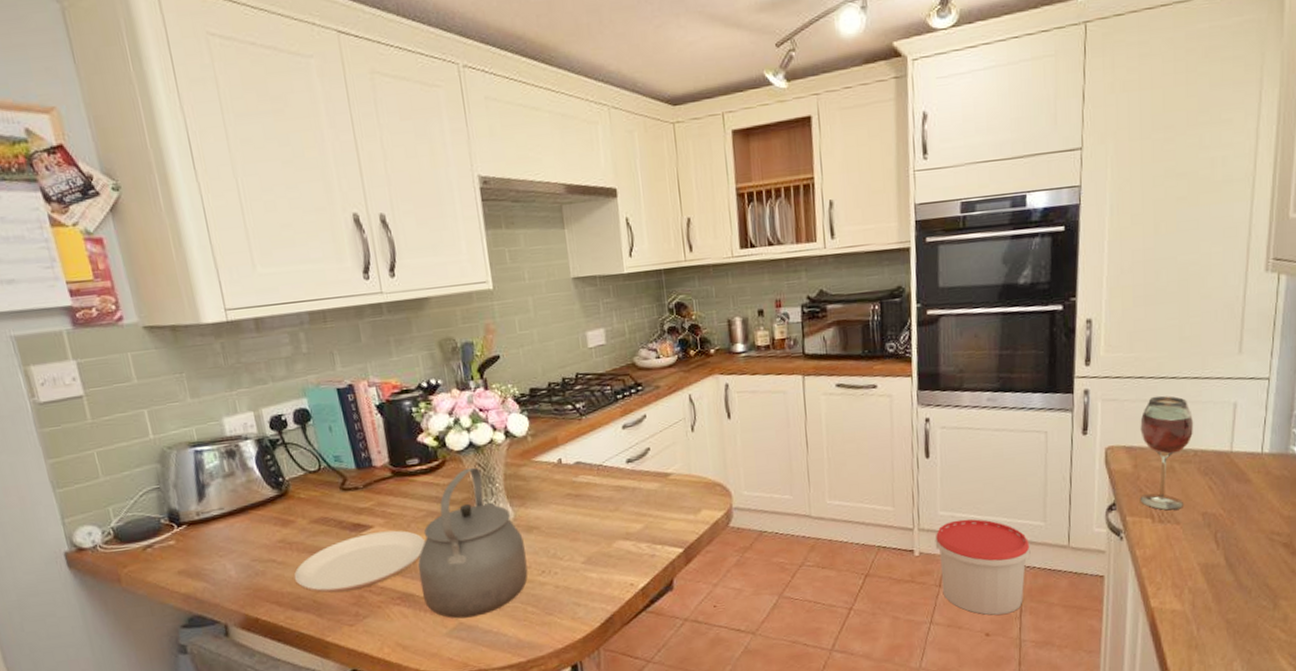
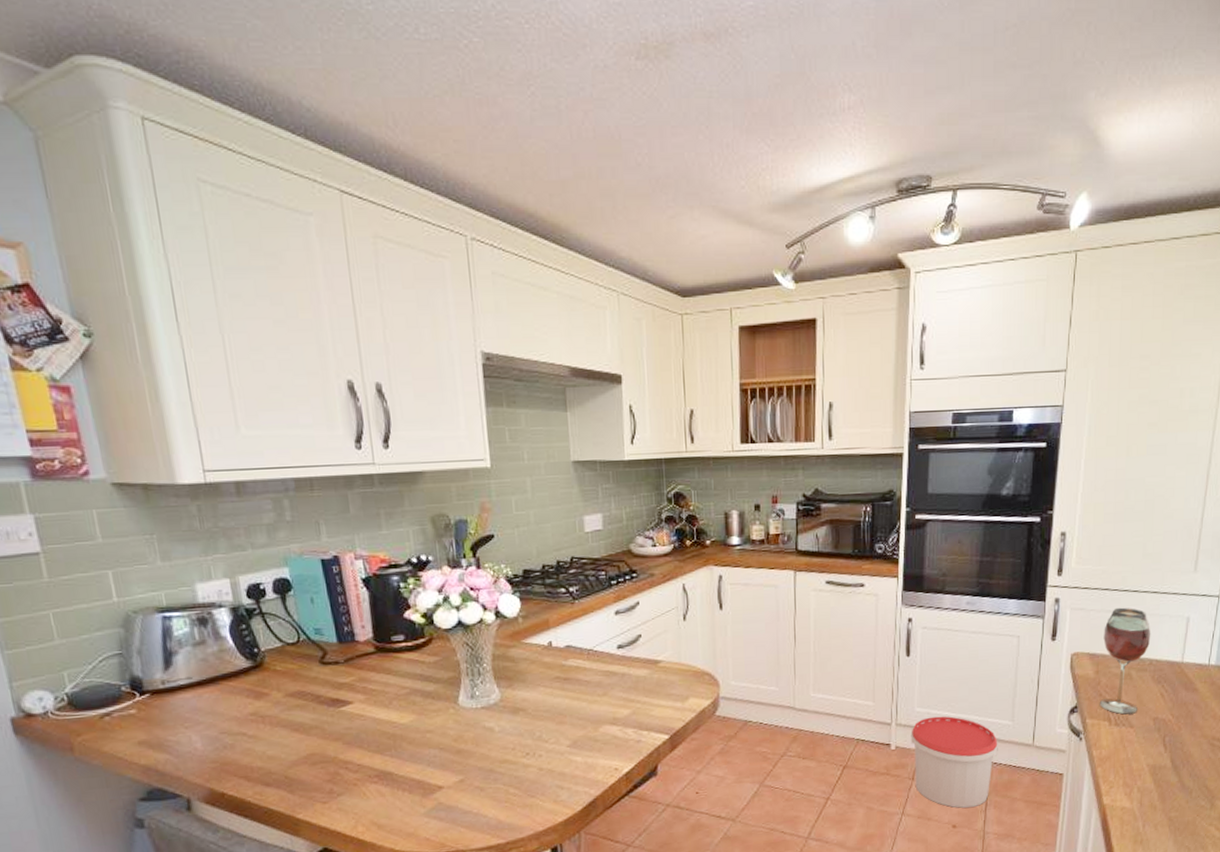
plate: present [294,530,425,593] -> none [265,707,407,769]
tea kettle: present [417,467,528,619] -> none [397,646,512,799]

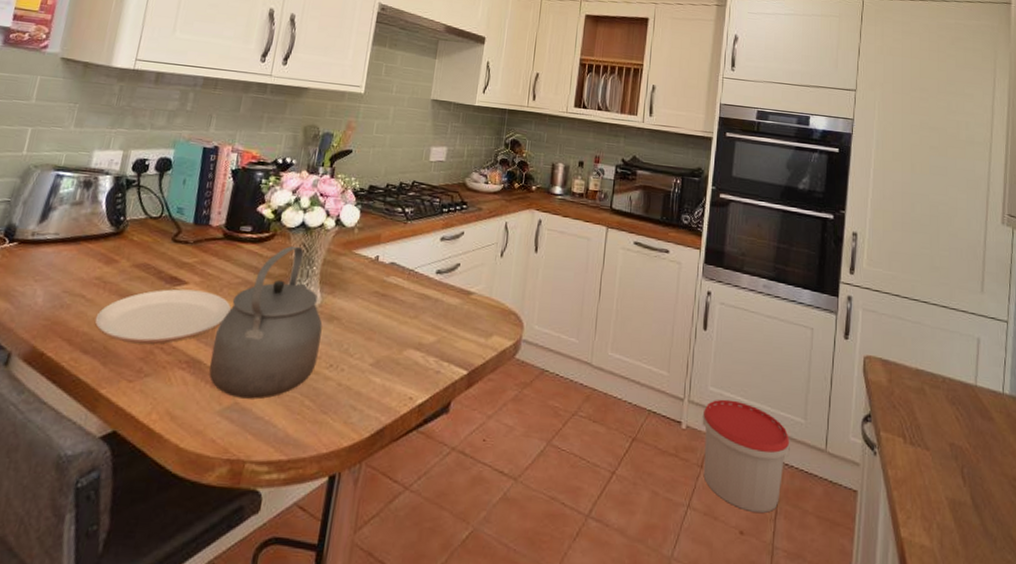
plate: none [265,707,407,769] -> present [95,289,231,344]
tea kettle: none [397,646,512,799] -> present [209,246,323,400]
wineglass: present [1099,607,1151,715] -> none [893,316,943,434]

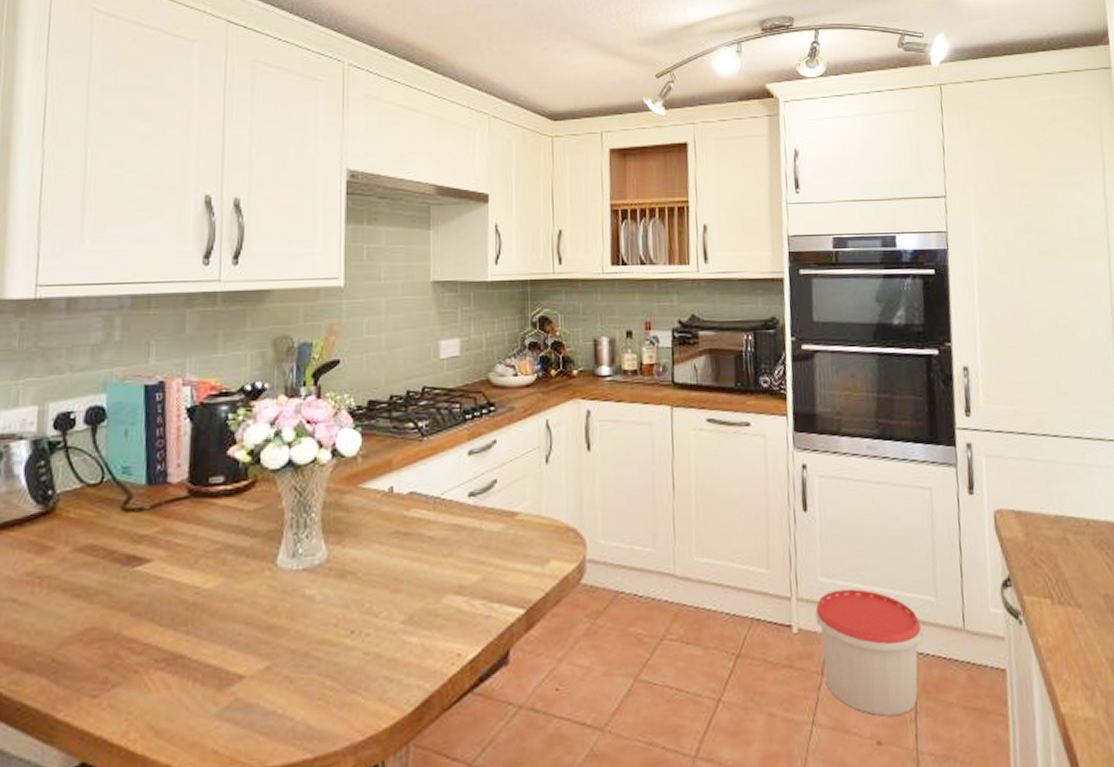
plate: present [95,289,231,344] -> none [34,567,212,649]
tea kettle: present [209,246,323,400] -> none [195,491,334,693]

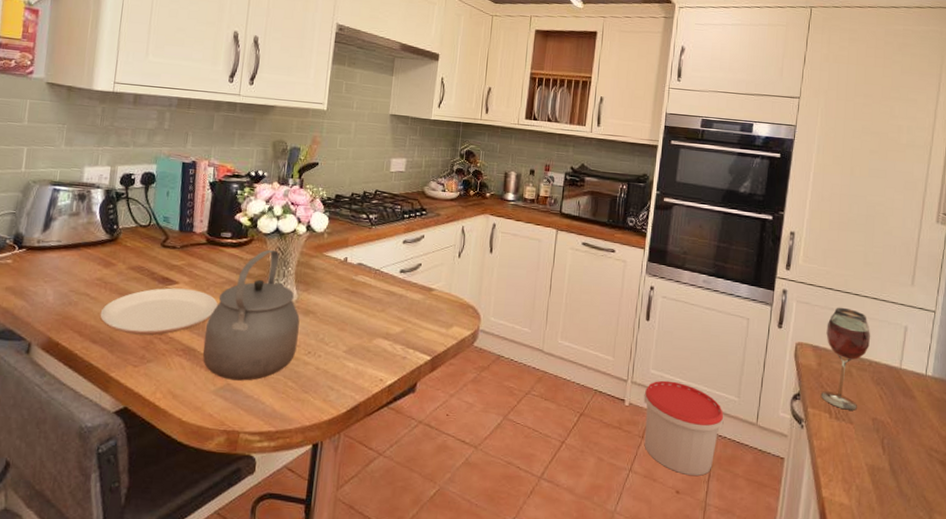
plate: none [34,567,212,649] -> present [100,288,218,335]
tea kettle: none [195,491,334,693] -> present [202,249,300,381]
wineglass: none [1027,455,1083,590] -> present [820,307,871,411]

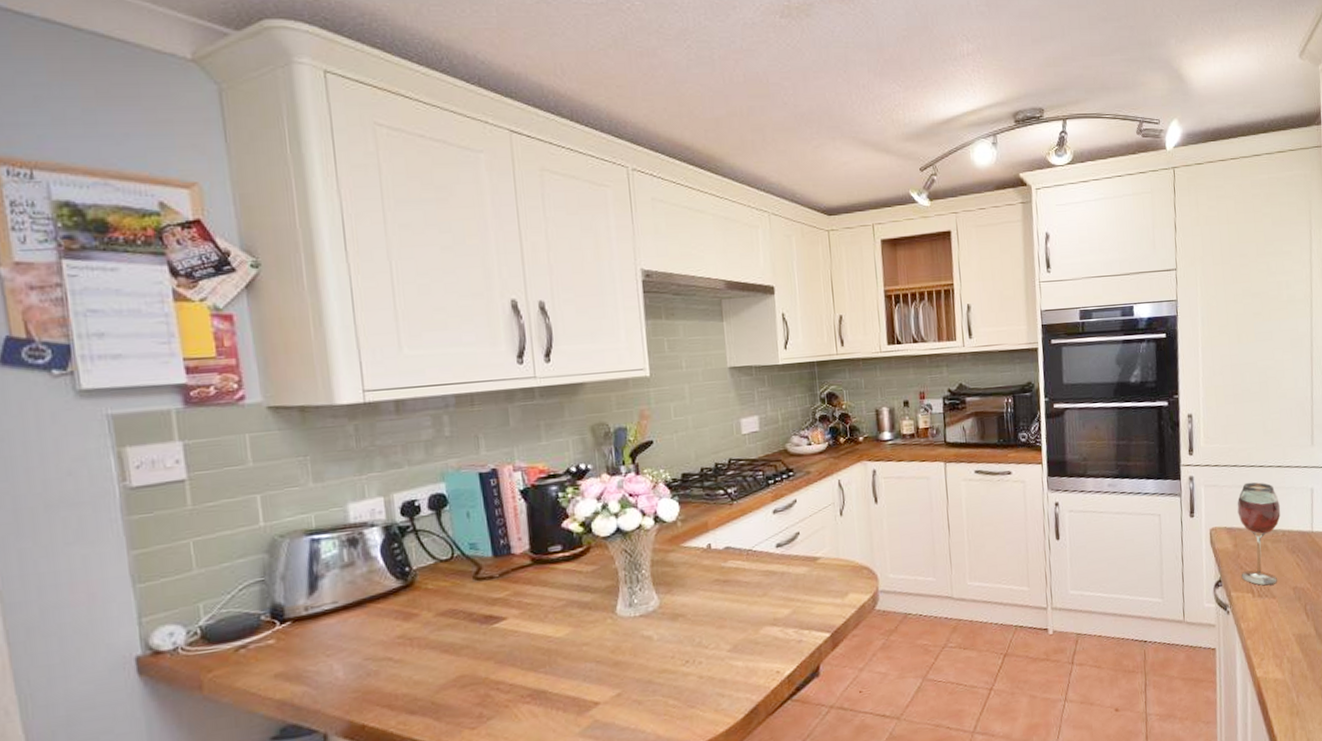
plate: present [100,288,218,335] -> none [411,621,563,693]
tea kettle: present [202,249,300,381] -> none [552,553,671,716]
bucket: present [643,380,724,476] -> none [1066,597,1152,691]

